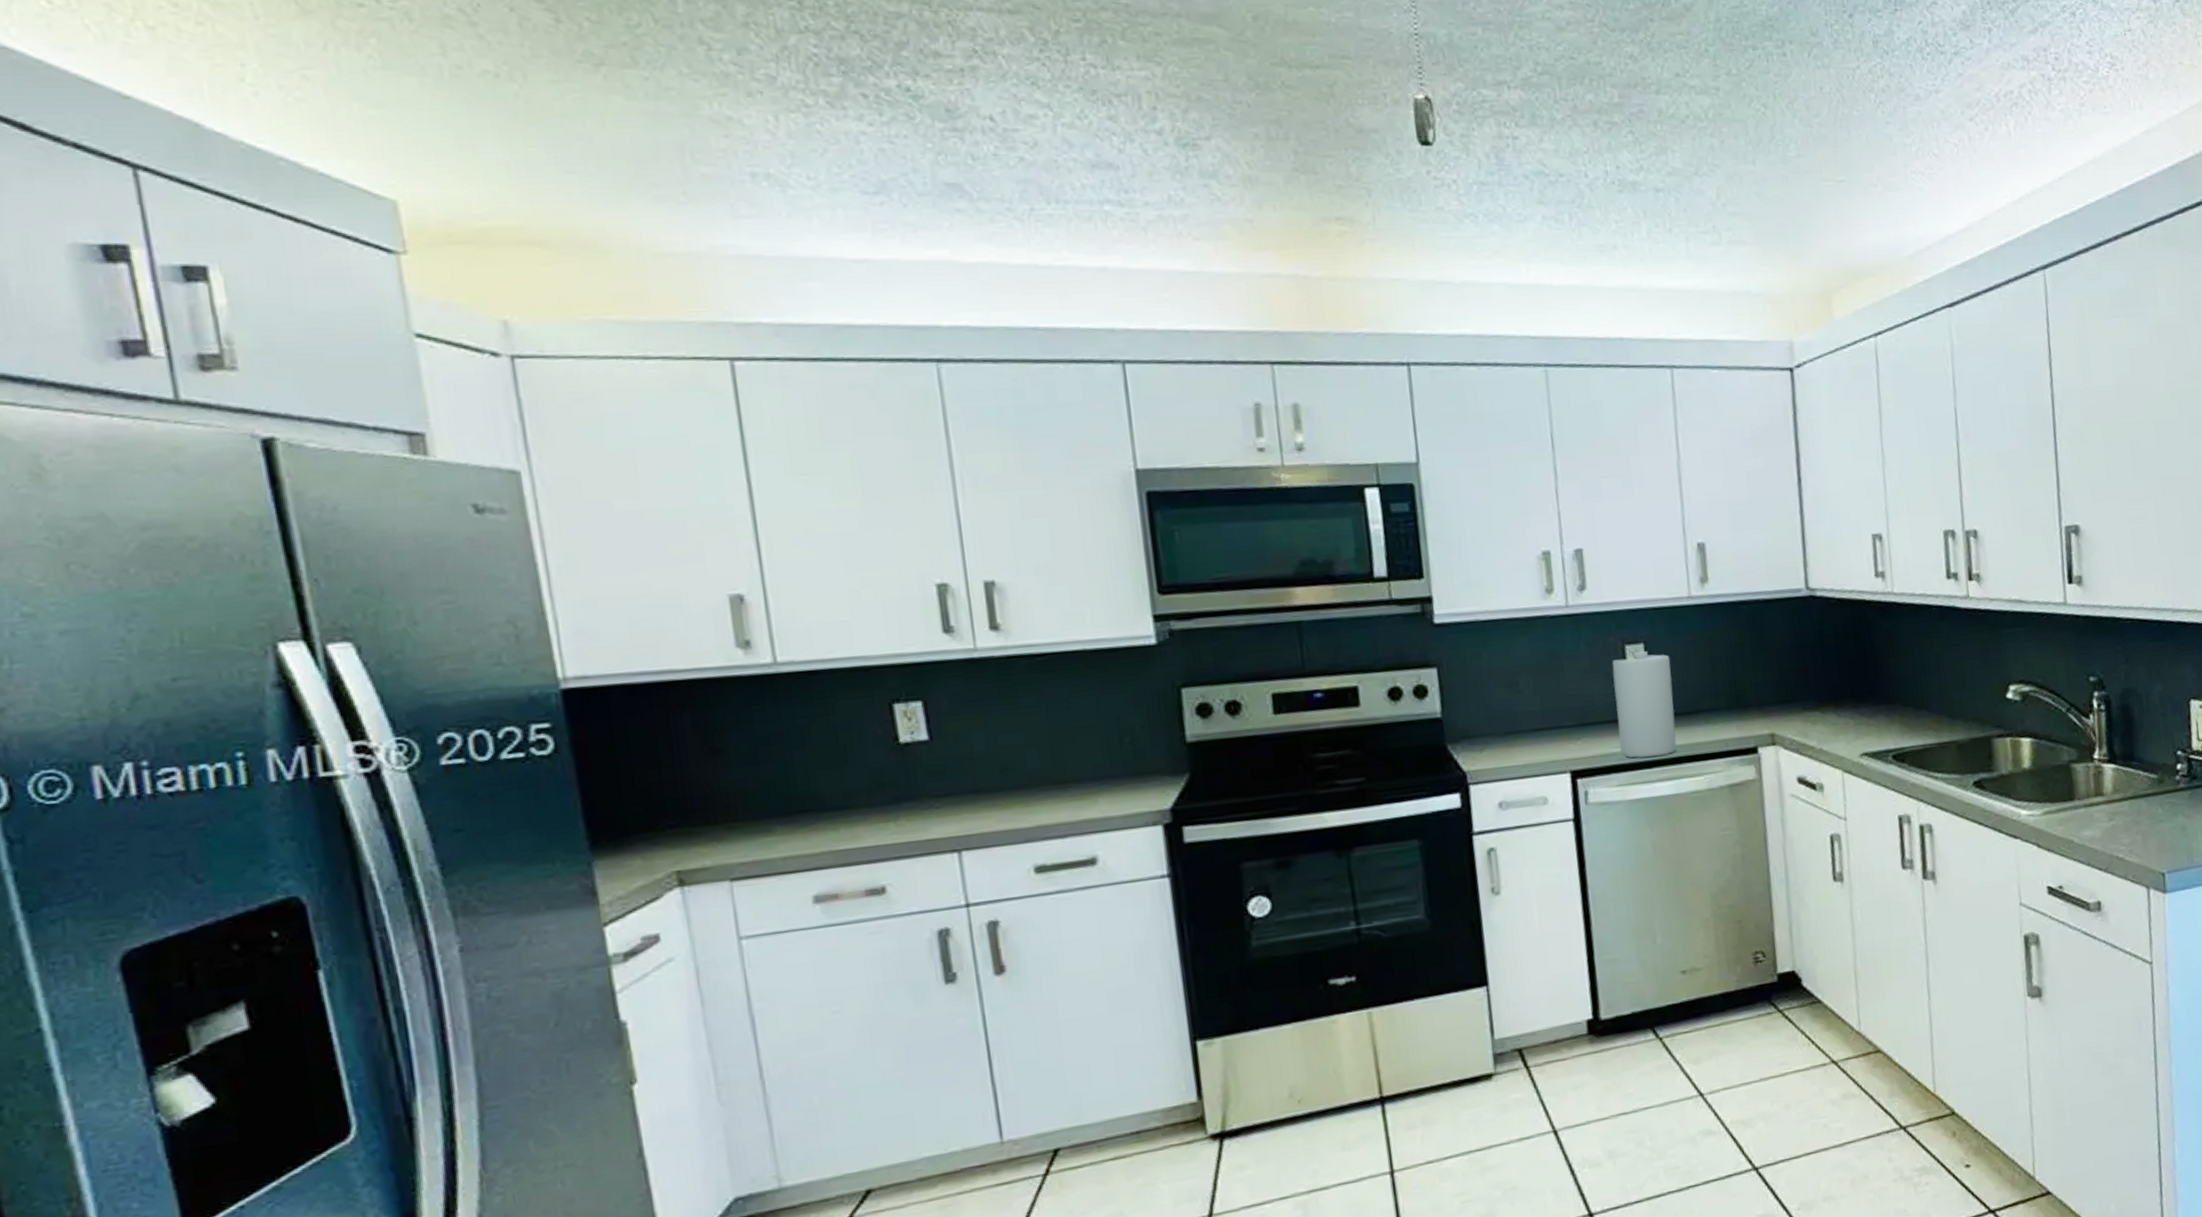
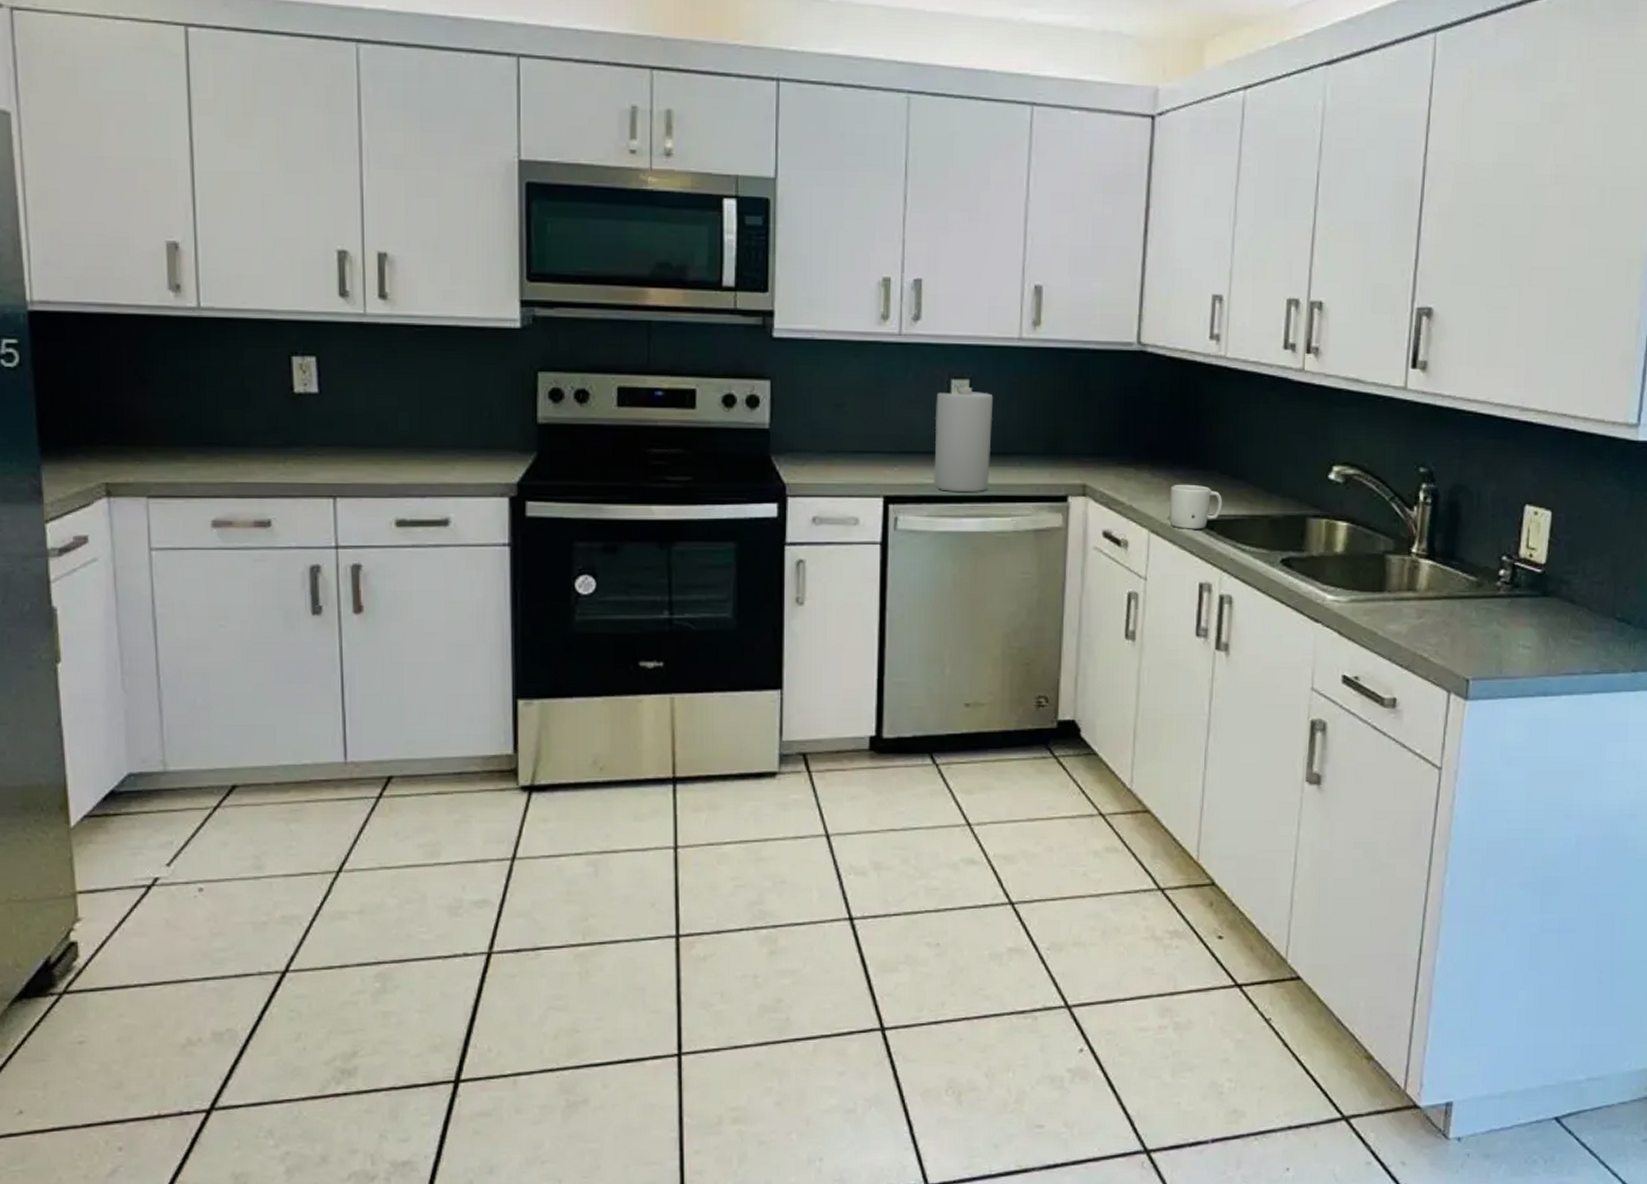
mug: none [1857,720,1911,766] -> present [1169,484,1223,529]

